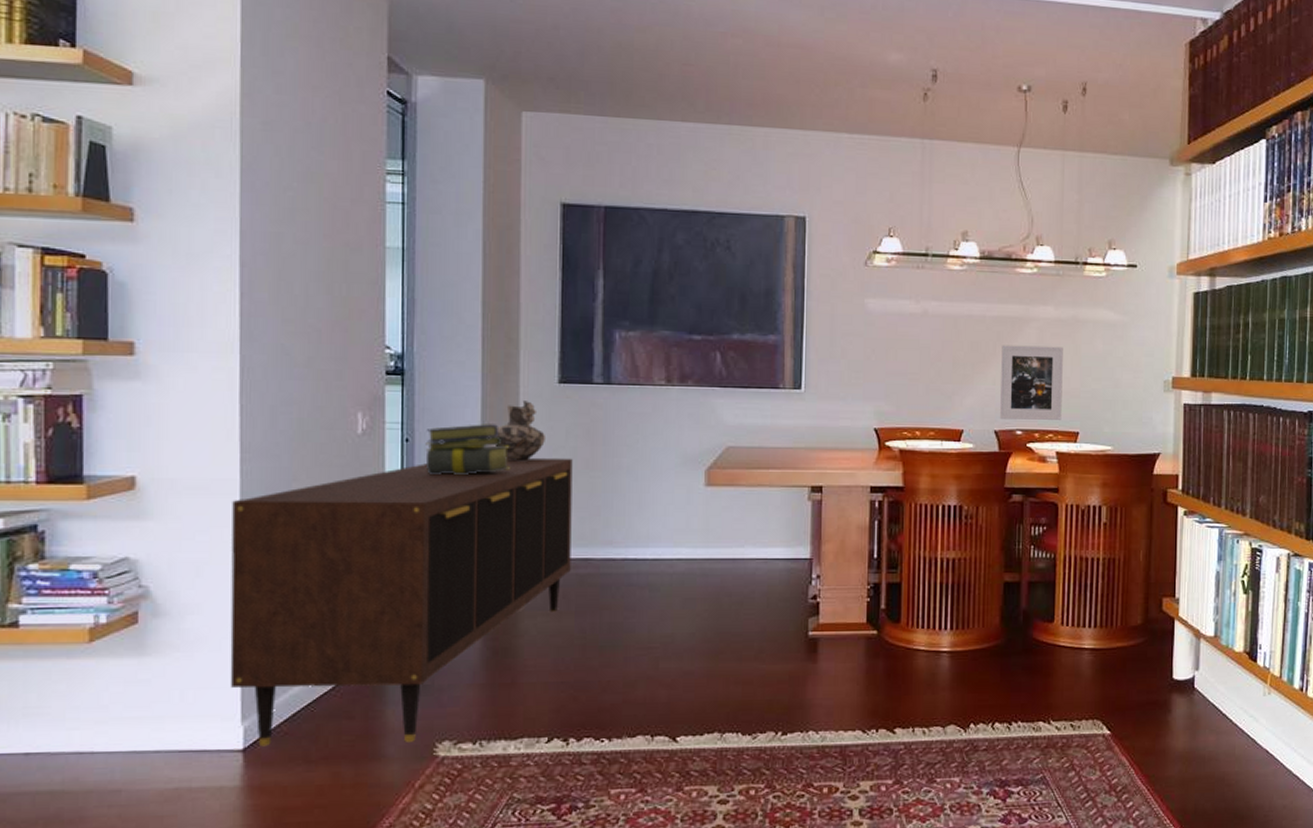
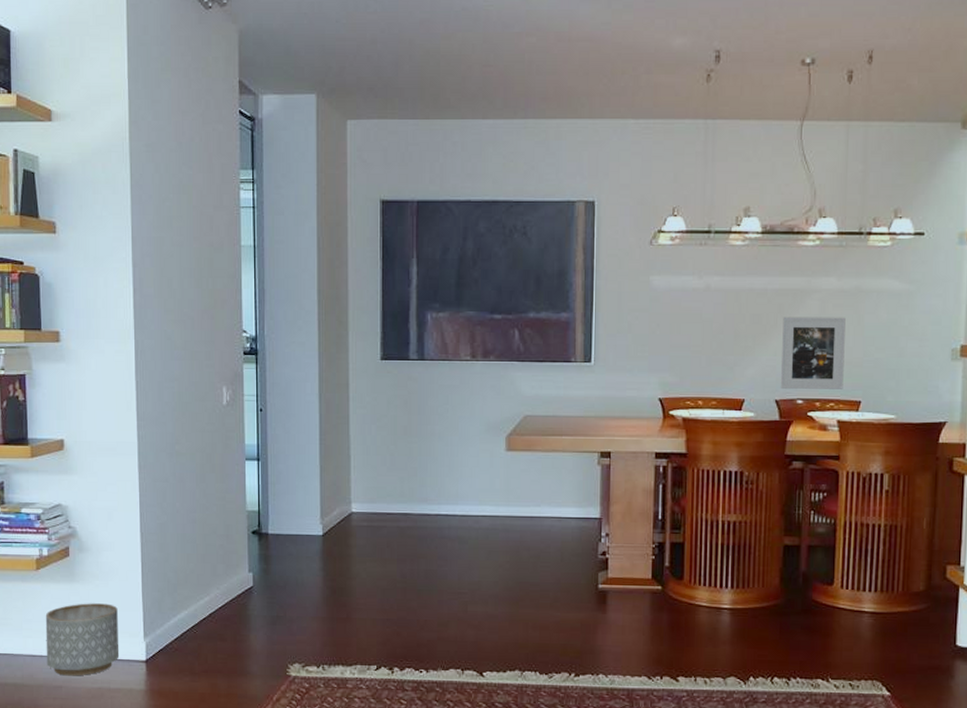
planter: none [99,681,205,776] -> present [45,603,118,676]
sideboard: present [230,457,573,747] -> none [132,424,393,663]
stack of books: present [425,422,510,476] -> none [275,395,342,441]
vase: present [493,401,545,460] -> none [328,376,370,427]

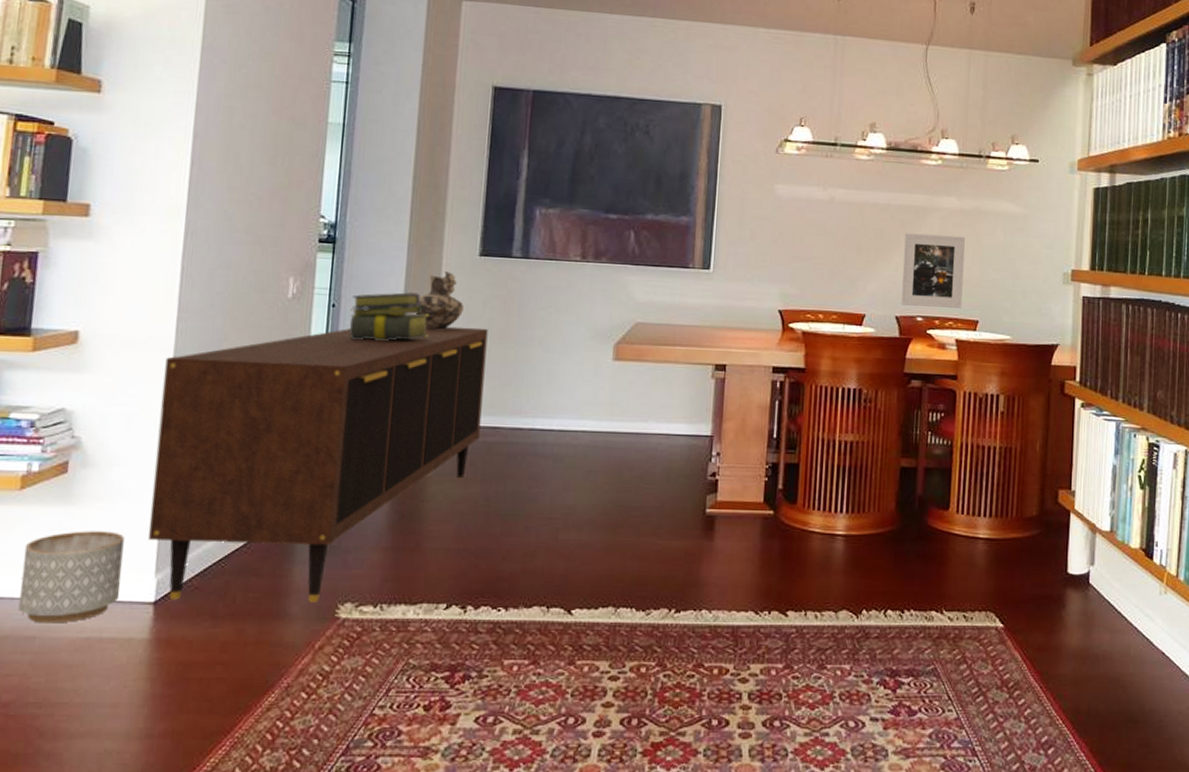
sideboard: none [132,424,393,663] -> present [147,325,488,602]
stack of books: none [275,395,342,441] -> present [350,291,429,342]
vase: none [328,376,370,427] -> present [414,271,464,329]

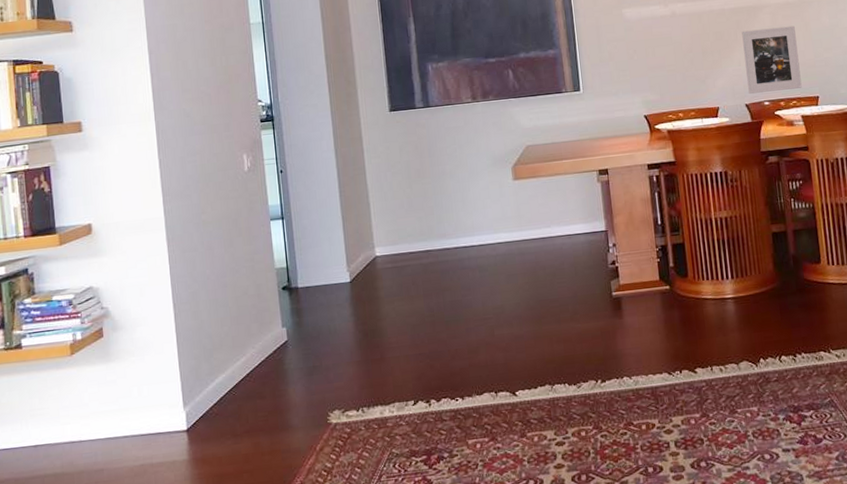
planter: present [18,531,125,623] -> none [82,378,159,458]
sideboard: present [147,325,488,602] -> none [160,170,416,427]
stack of books: present [350,291,429,342] -> none [295,150,360,196]
vase: present [414,271,464,329] -> none [345,129,385,177]

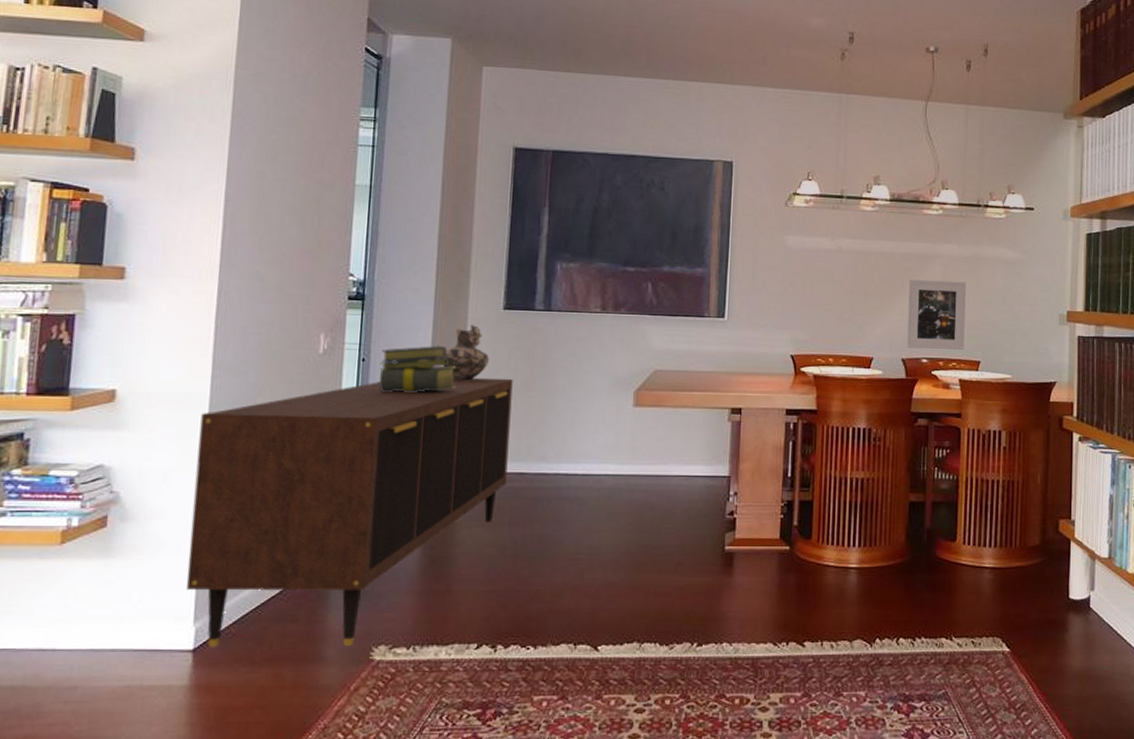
sideboard: none [160,170,416,427] -> present [185,377,513,647]
stack of books: none [295,150,360,196] -> present [379,345,456,394]
vase: none [345,129,385,177] -> present [441,325,489,380]

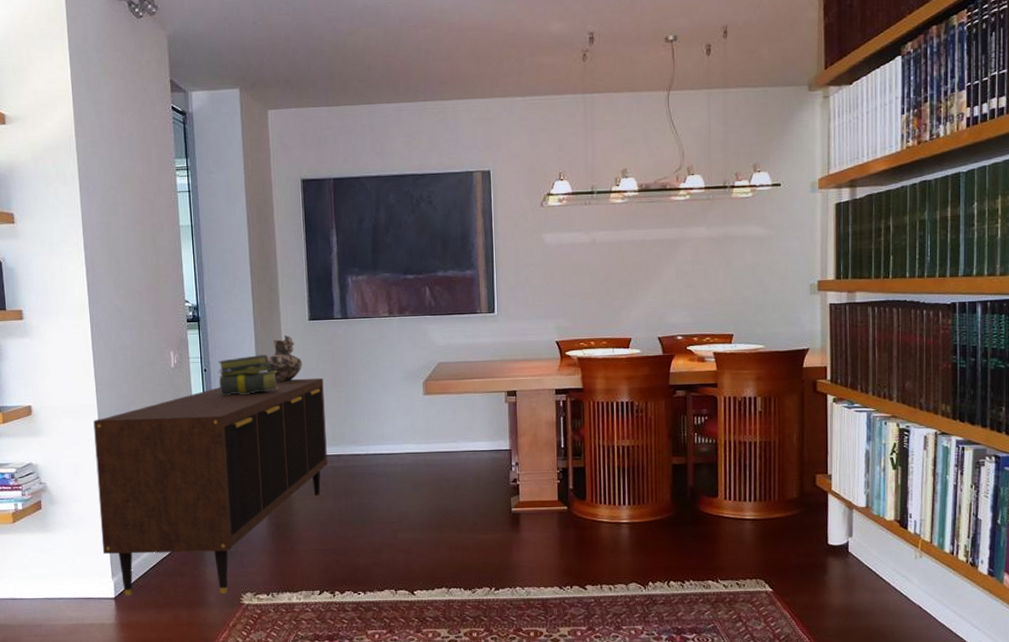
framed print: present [907,279,966,350] -> none [661,261,717,327]

